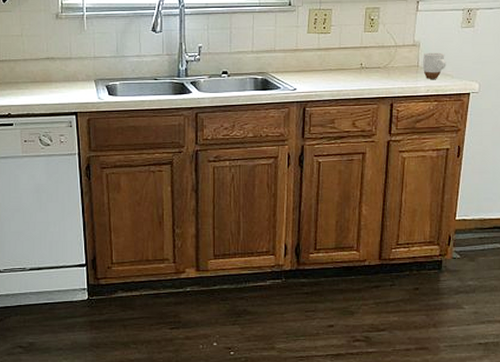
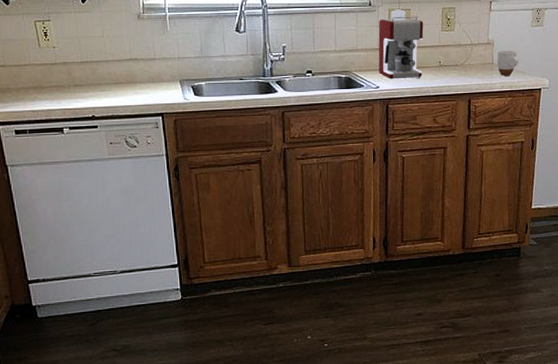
coffee maker: none [296,9,345,81] -> present [378,9,424,79]

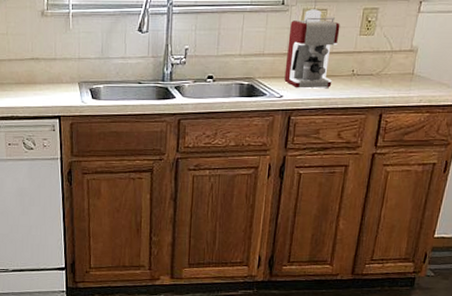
mug: present [497,50,519,76] -> none [418,59,444,88]

